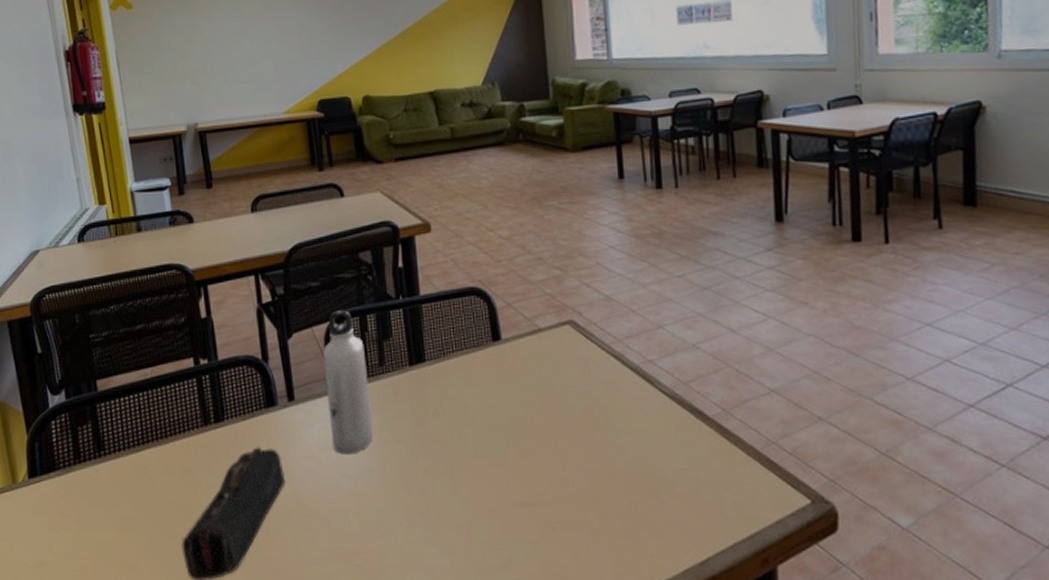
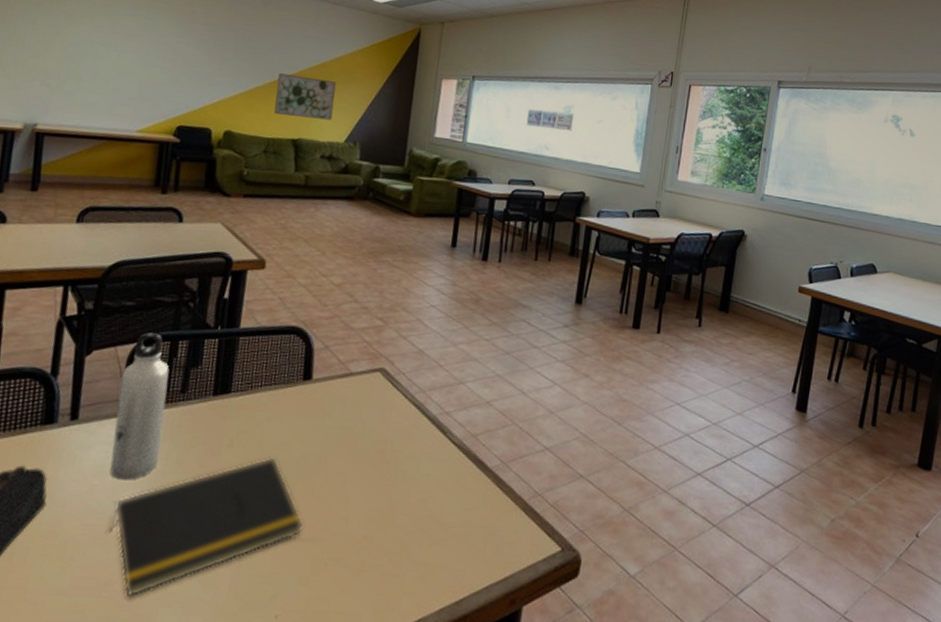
notepad: none [344,422,524,566] -> present [109,457,303,598]
wall art: none [401,21,464,70] -> present [273,73,336,120]

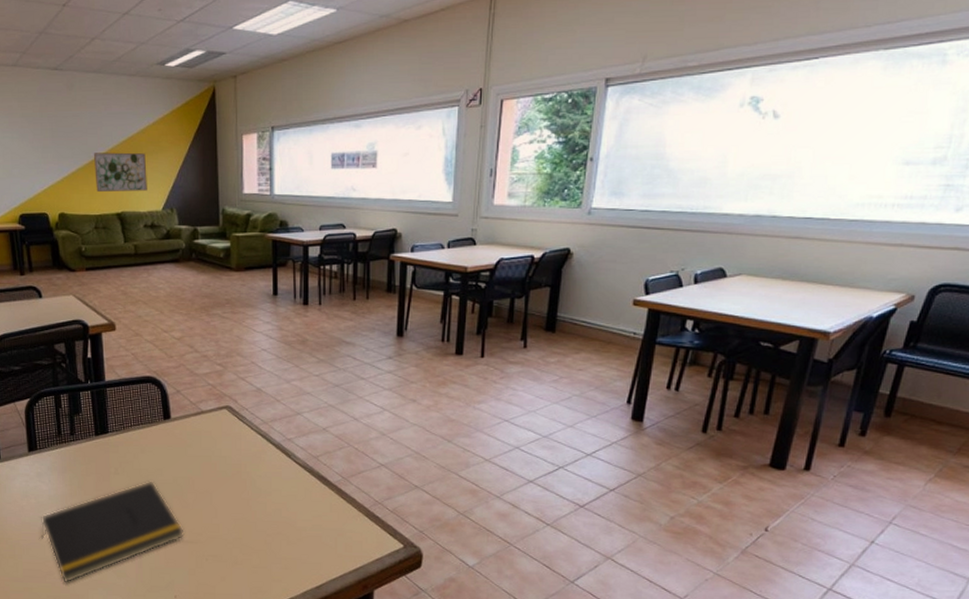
water bottle: present [109,332,170,480] -> none [24,390,65,502]

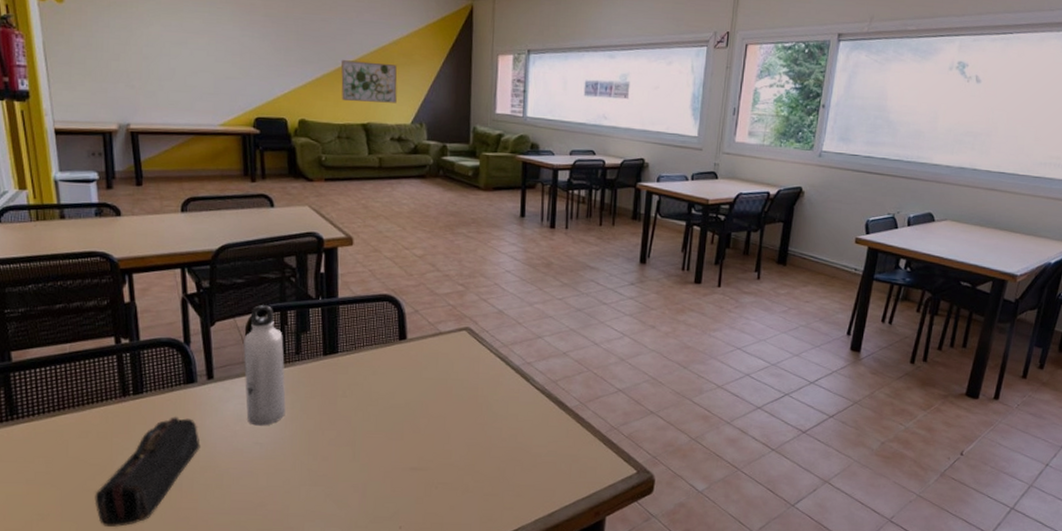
water bottle: none [24,390,65,502] -> present [243,305,286,426]
notepad: present [41,481,184,583] -> none [255,404,414,515]

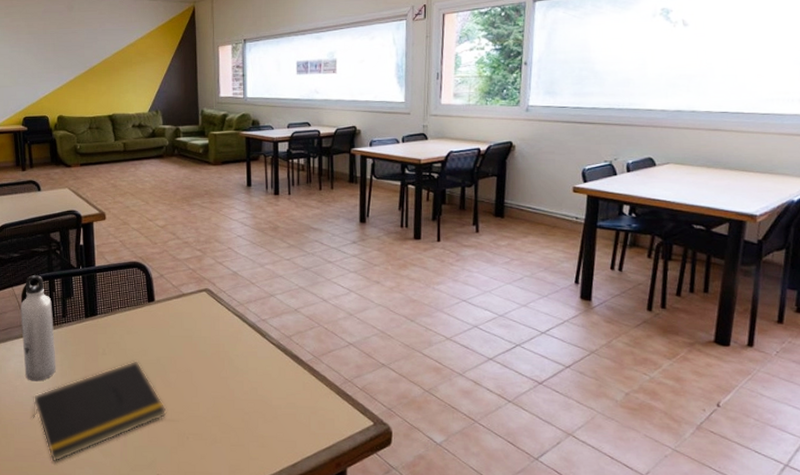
notepad: none [255,404,414,515] -> present [33,361,167,462]
wall art: present [340,60,398,103] -> none [89,63,136,98]

